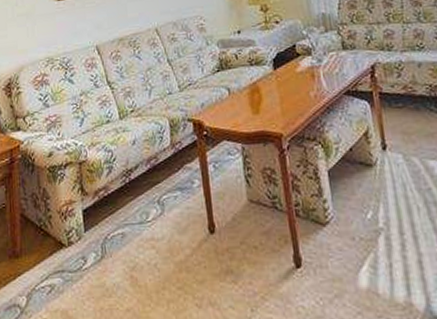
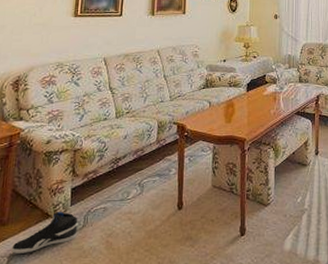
sneaker: none [29,240,96,292] -> present [11,212,78,254]

